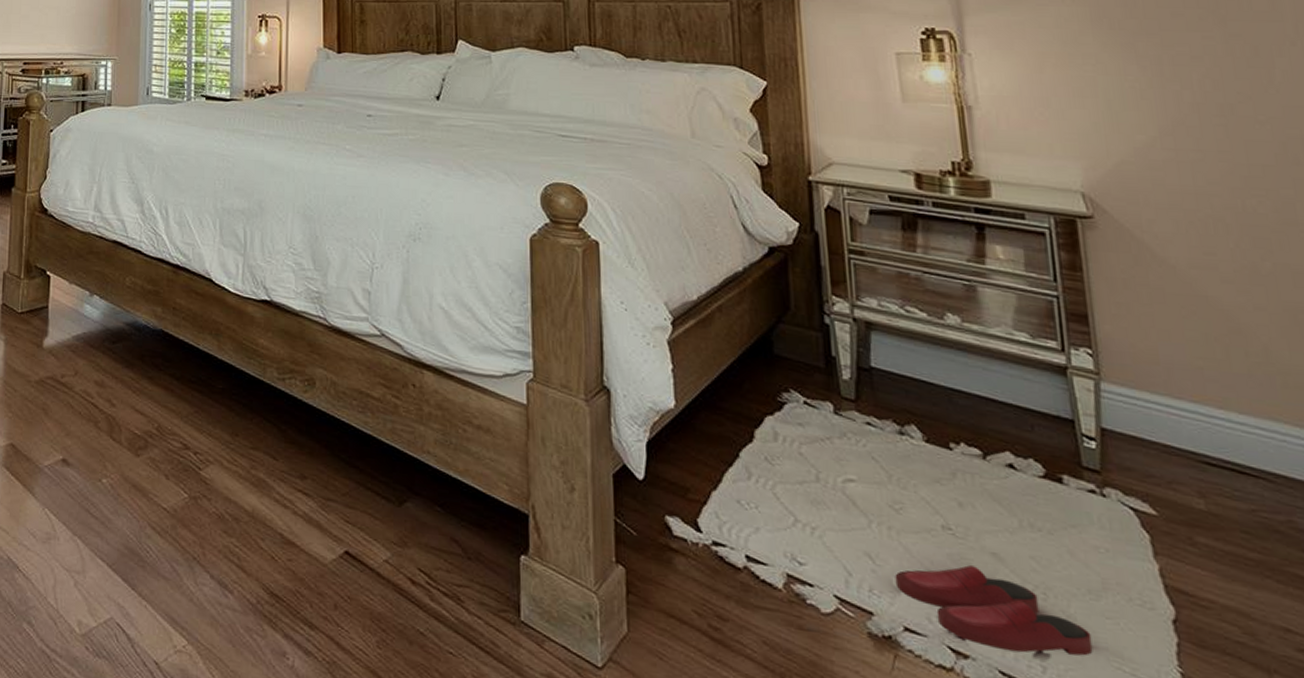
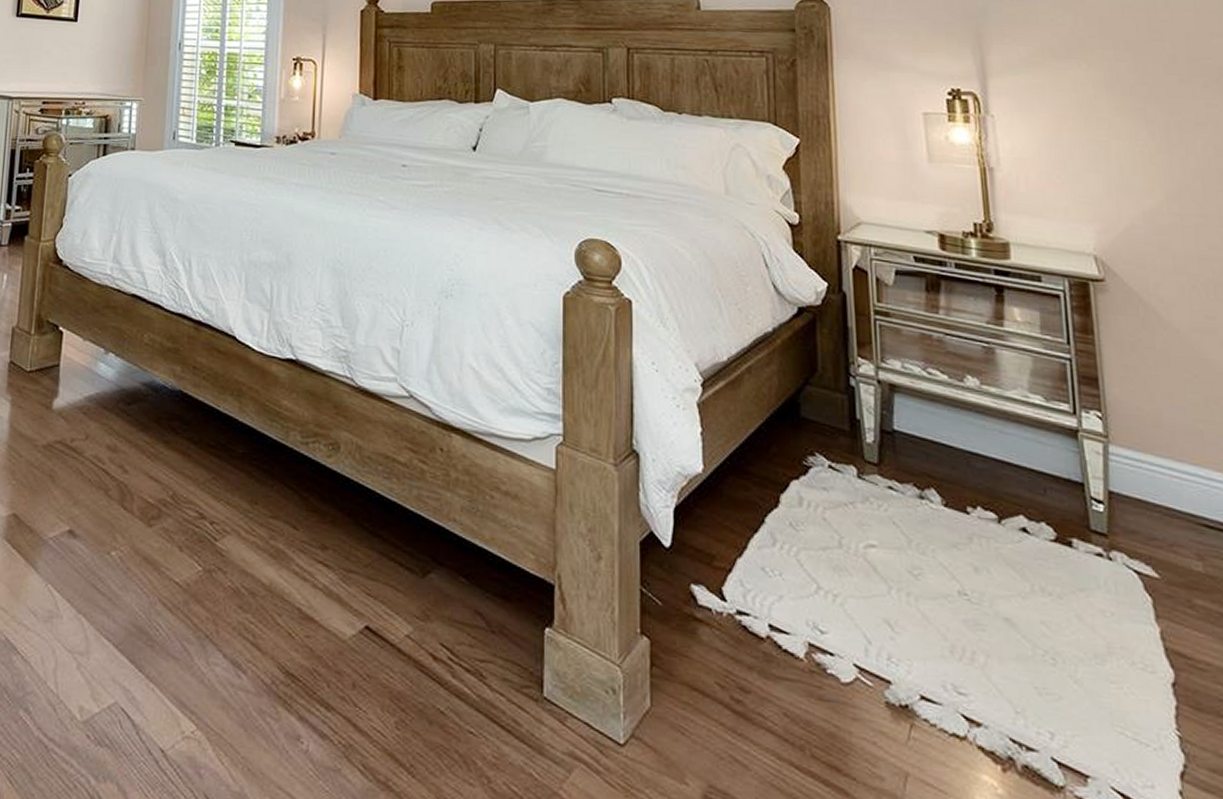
slippers: present [895,565,1093,656] -> none [912,631,1098,722]

